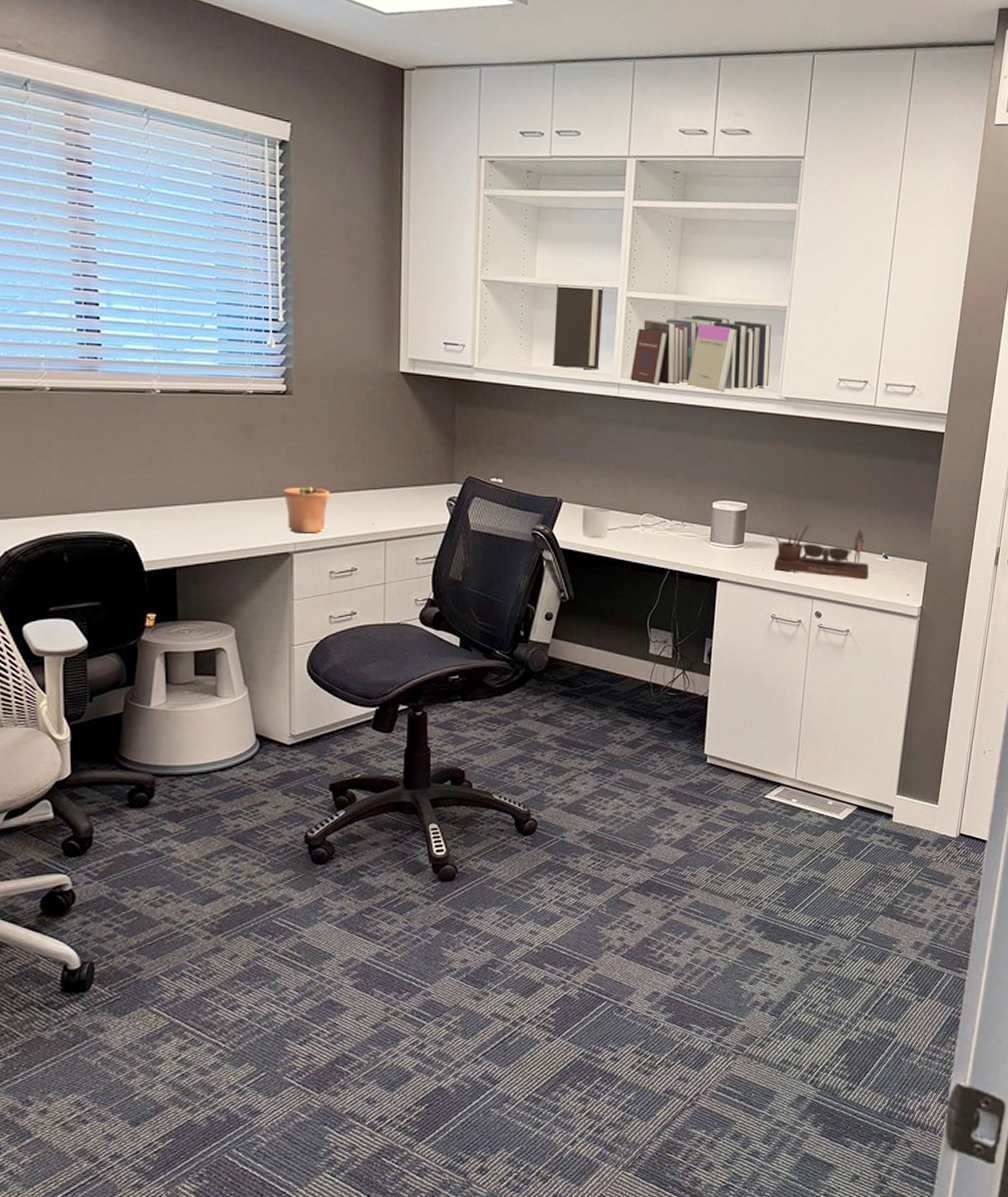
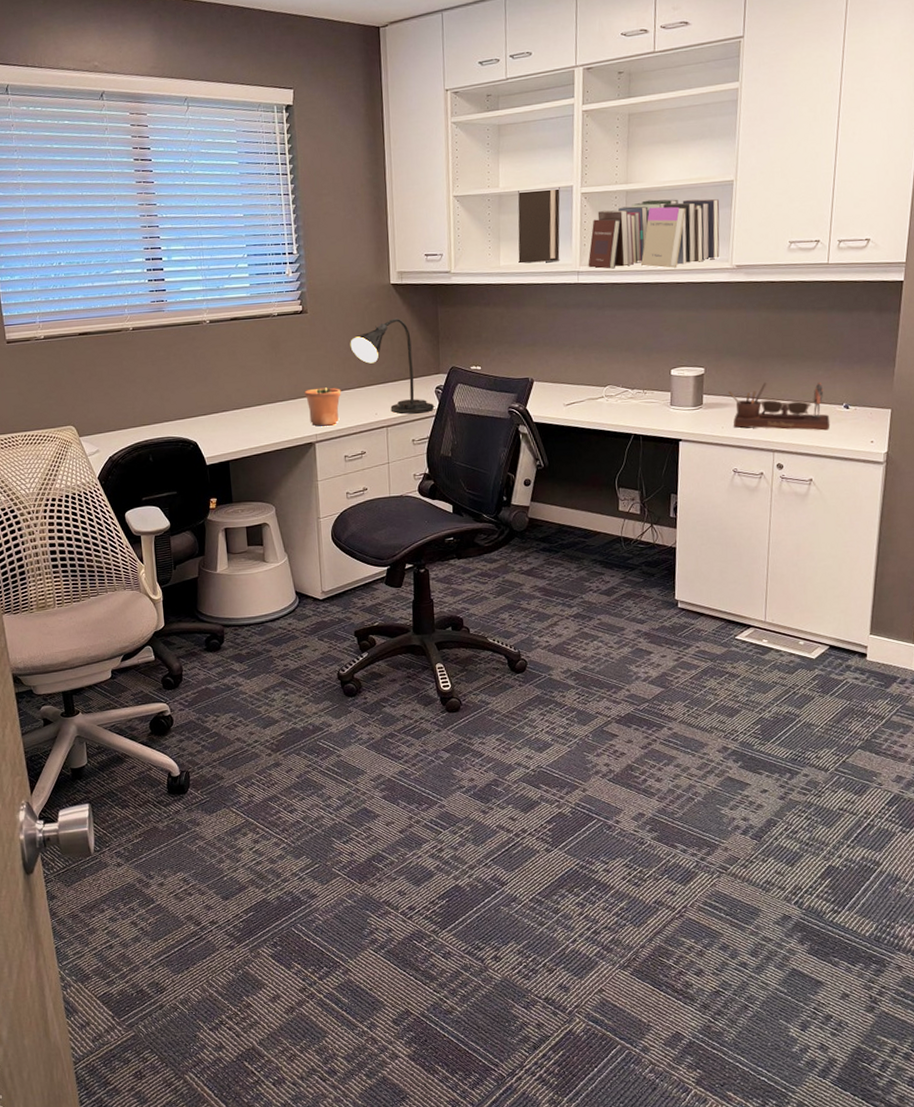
desk lamp: none [345,412,445,528] -> present [350,318,435,414]
mug: present [582,507,610,539] -> none [551,383,577,412]

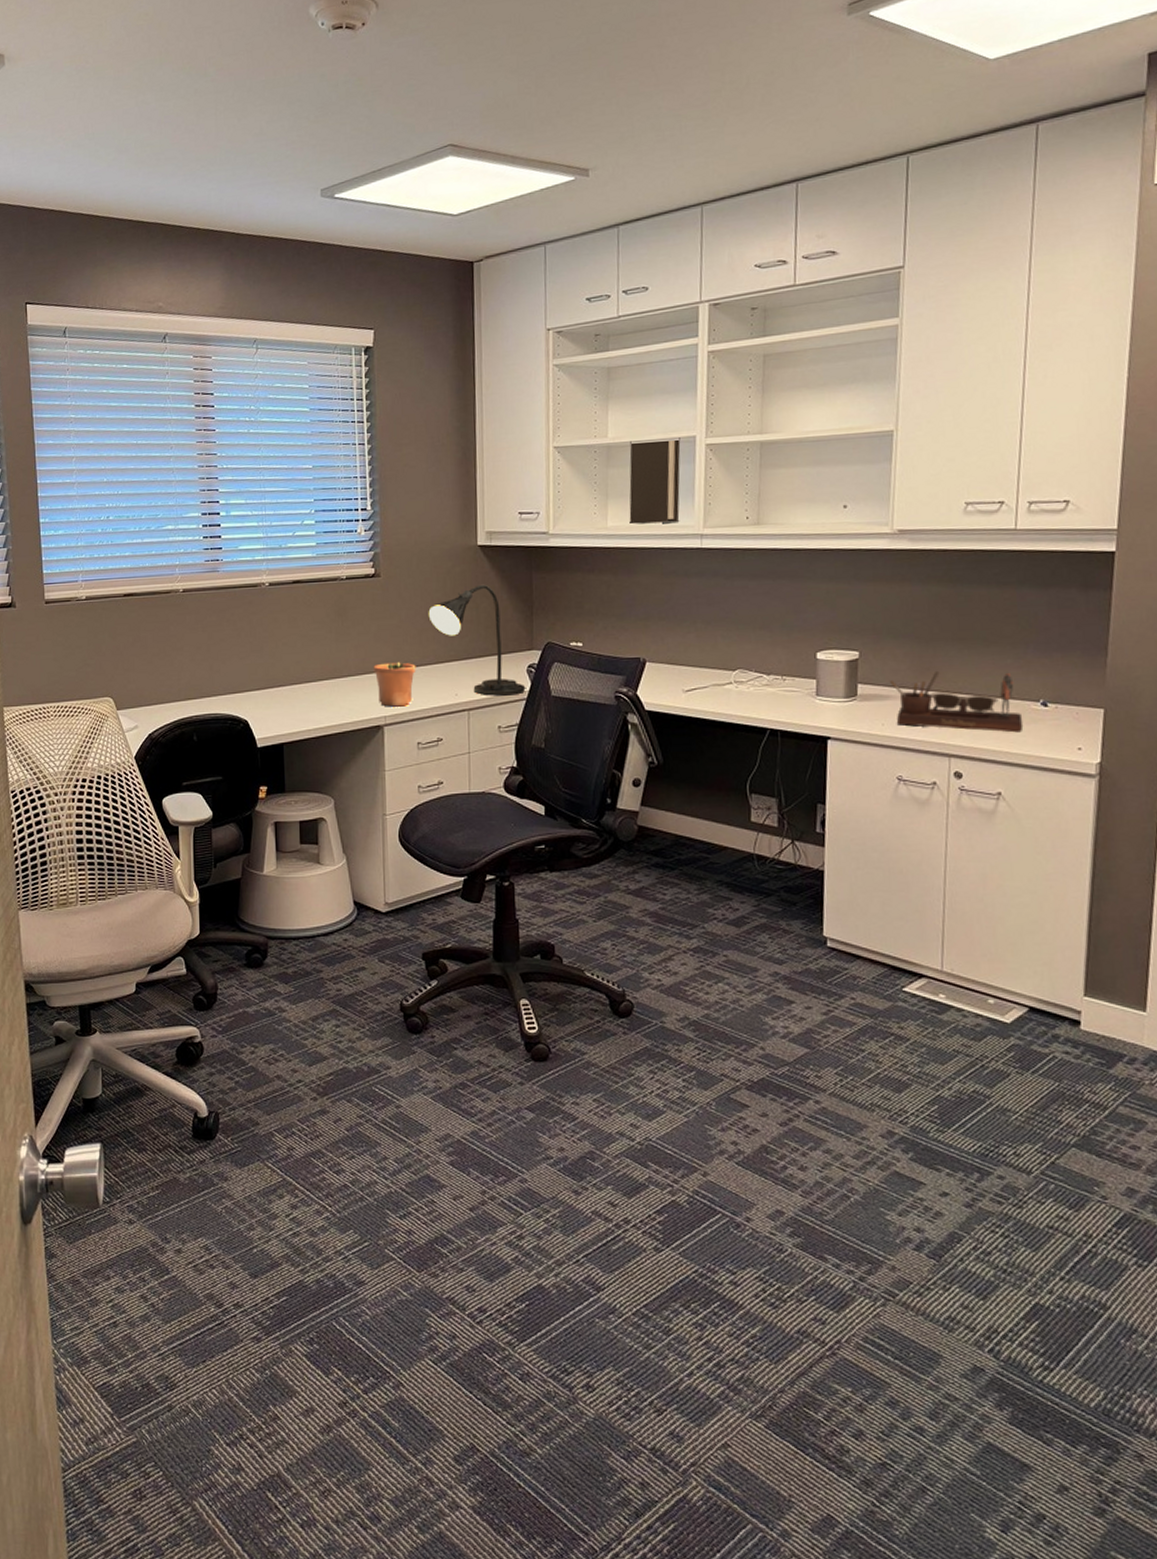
books: present [588,199,678,269] -> none [713,451,825,532]
books: present [641,198,720,268] -> none [779,451,877,532]

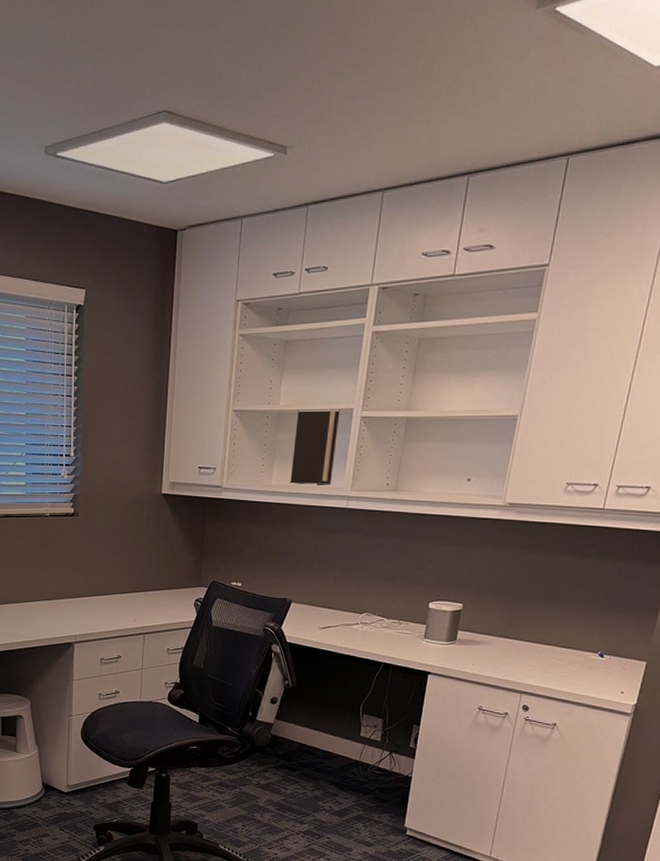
planter: present [373,662,416,707] -> none [68,590,104,628]
desk lamp: present [428,584,526,696] -> none [116,528,192,624]
desk organizer: present [890,672,1024,733] -> none [484,624,583,677]

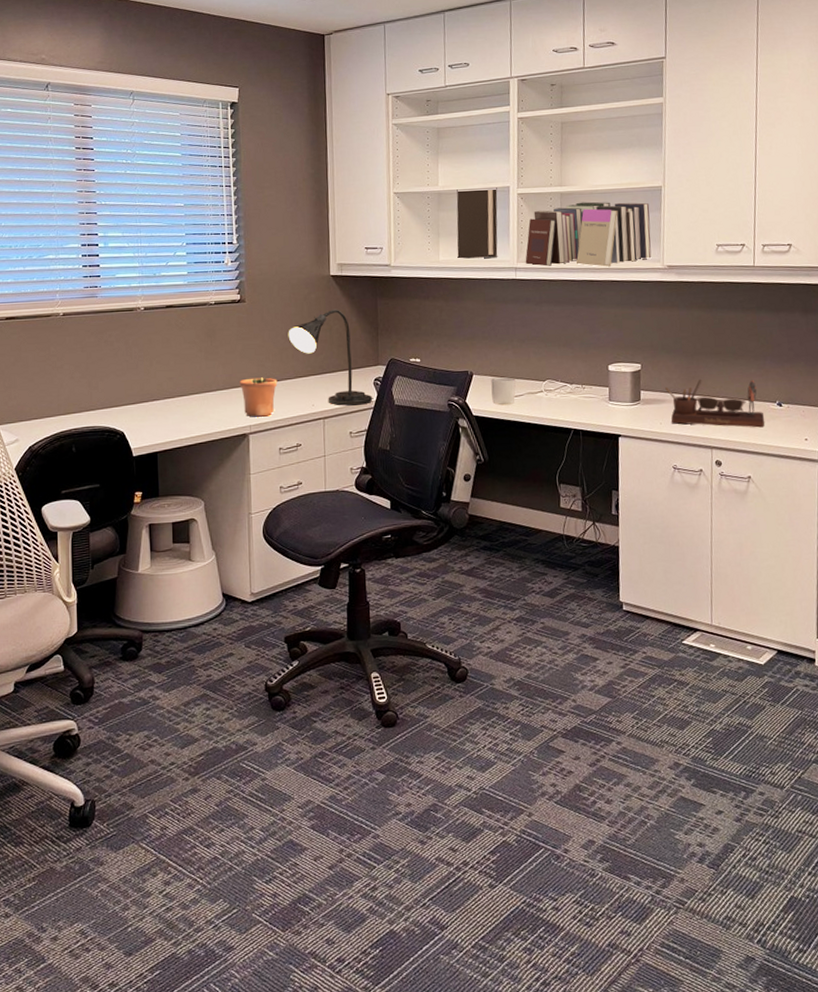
planter: none [68,590,104,628] -> present [239,377,278,417]
desk lamp: none [116,528,192,624] -> present [288,309,373,406]
mug: none [307,607,333,635] -> present [491,377,516,406]
books: none [359,429,459,497] -> present [525,201,610,266]
books: none [413,431,501,501] -> present [576,202,652,267]
desk organizer: none [484,624,583,677] -> present [665,379,765,428]

